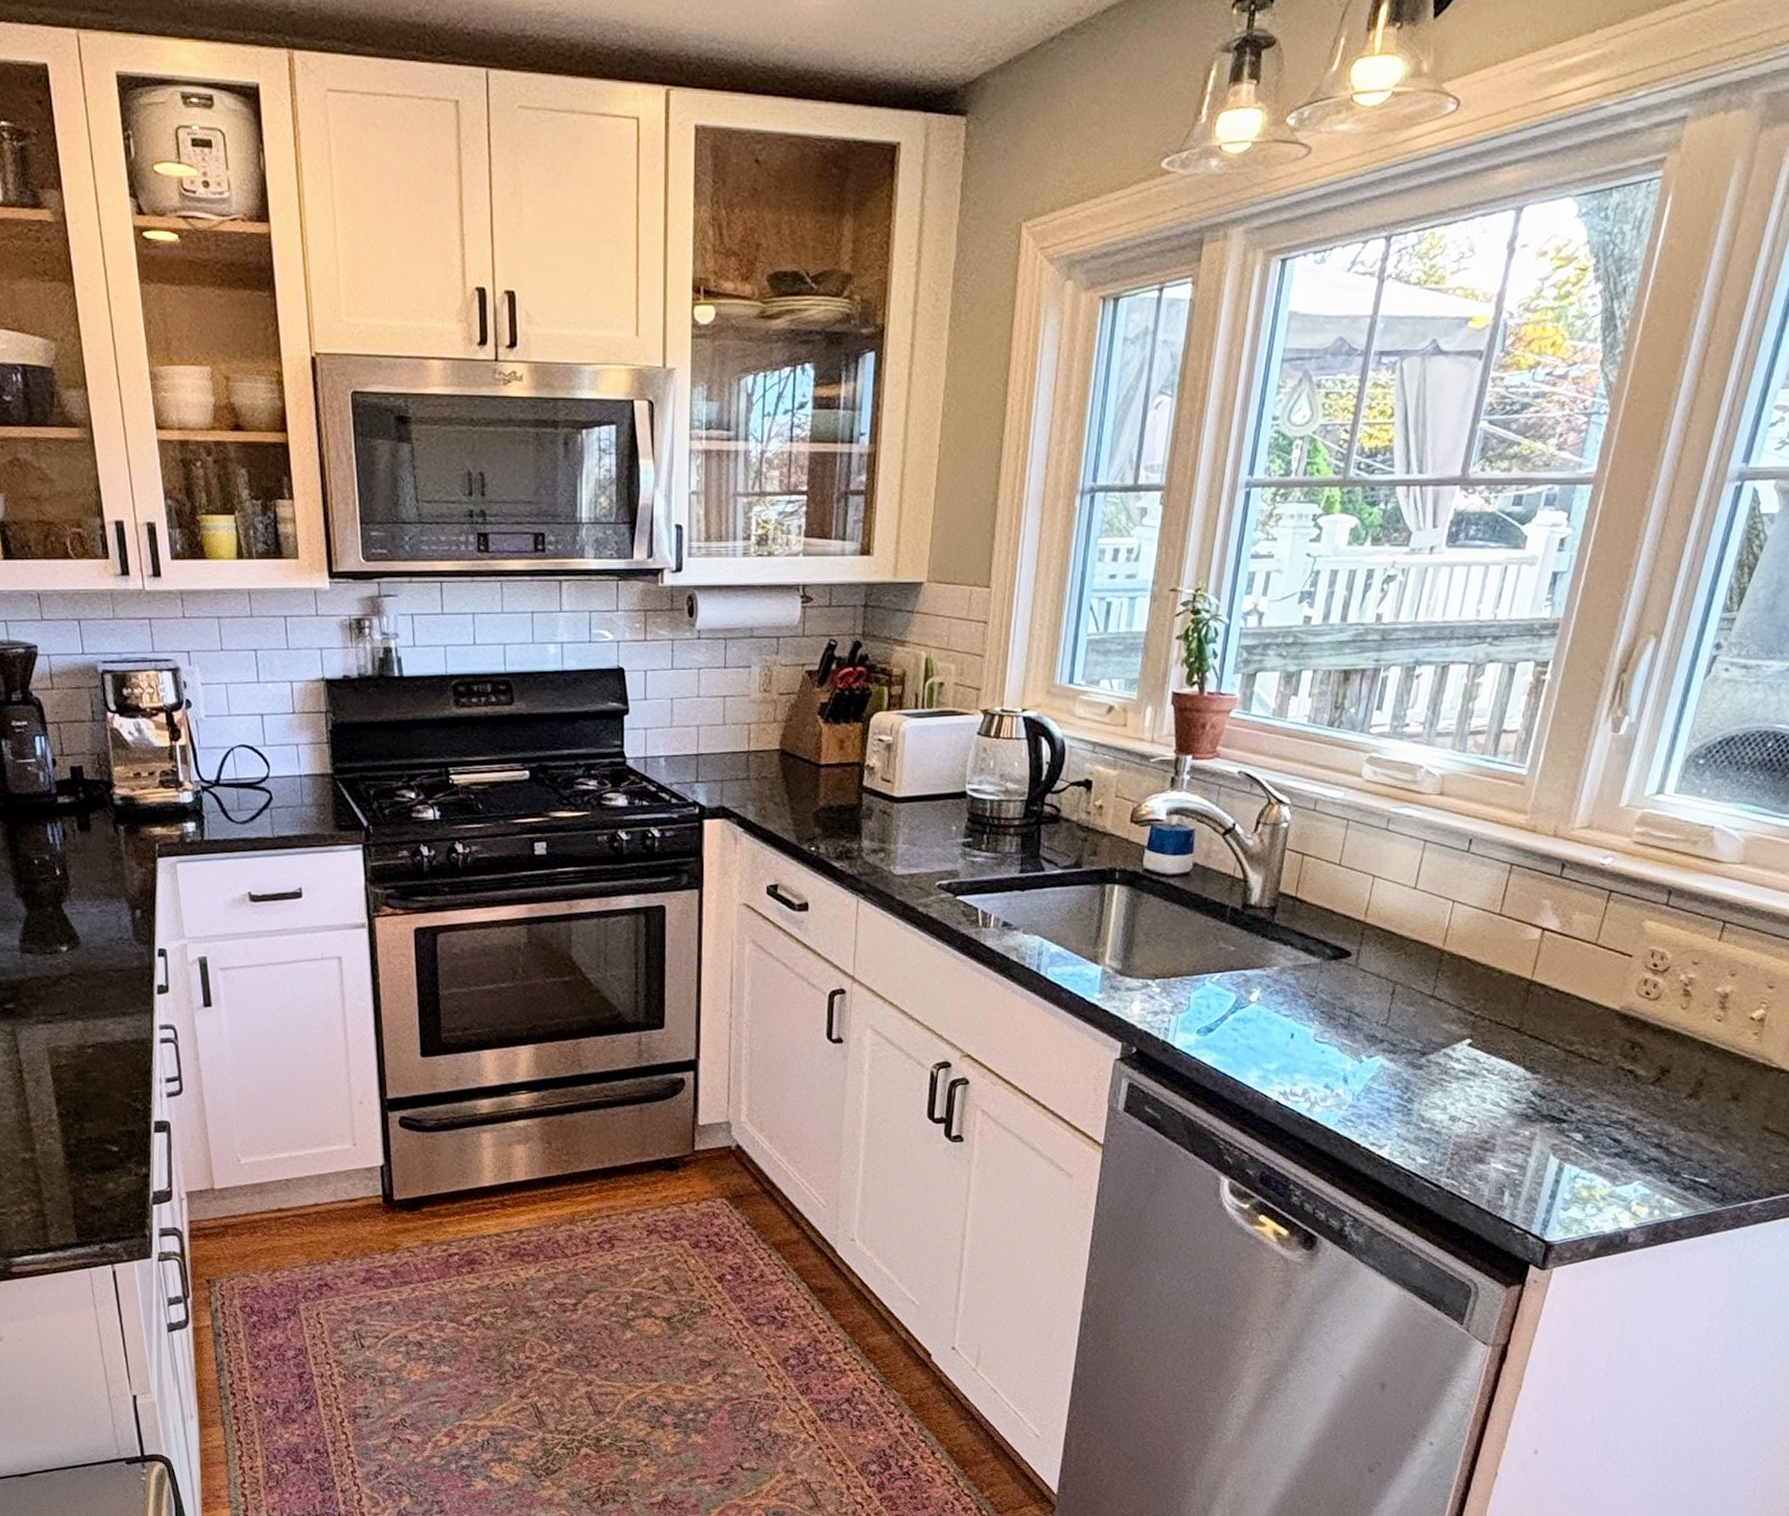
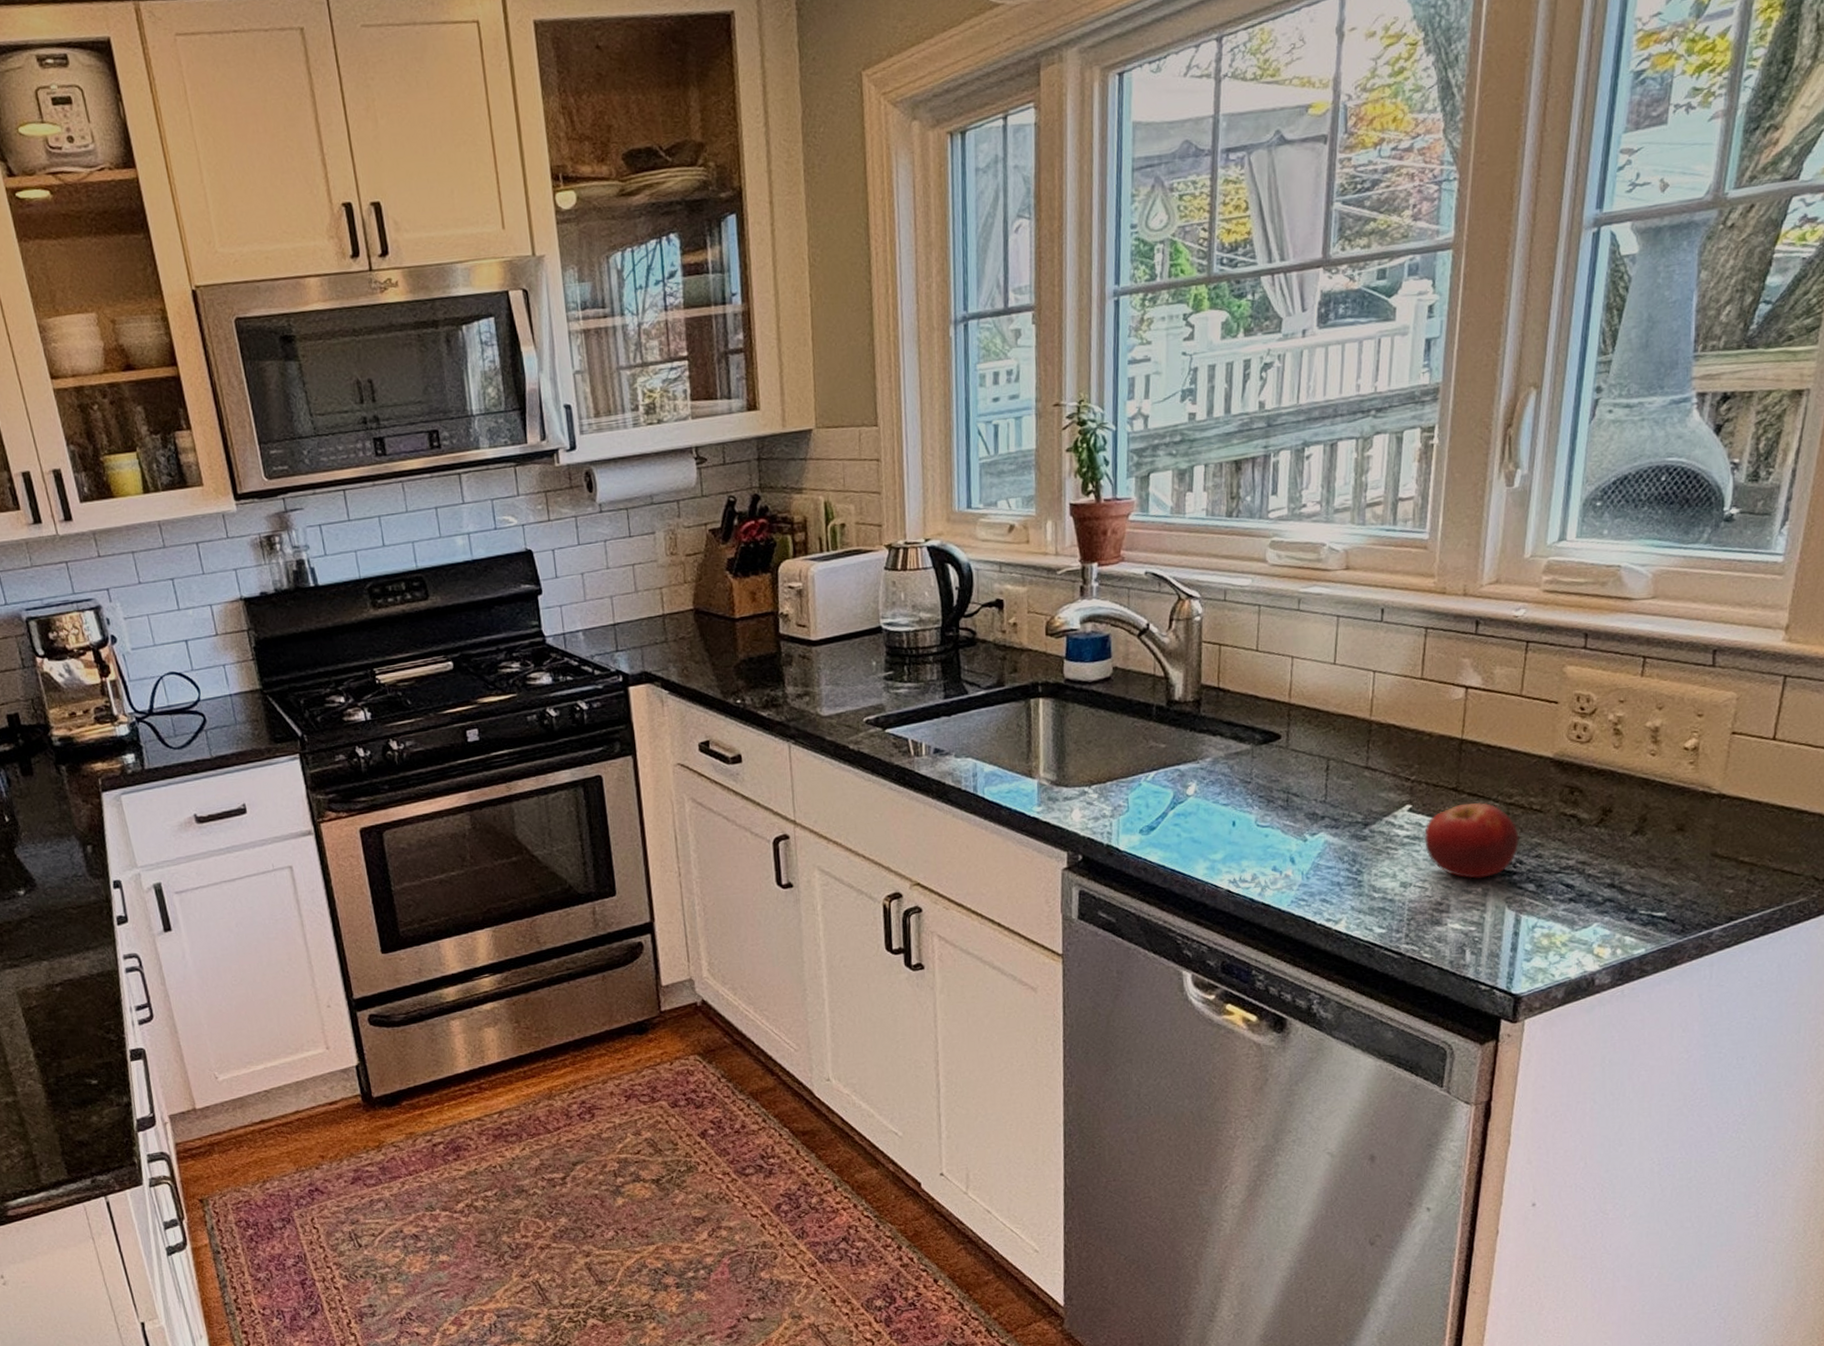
fruit: none [1479,1045,1574,1122] -> present [1424,802,1519,879]

